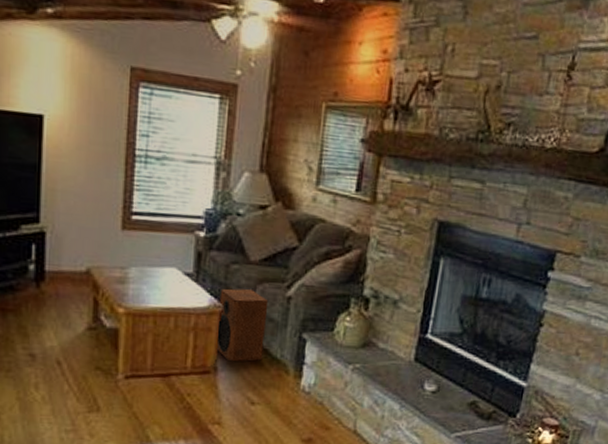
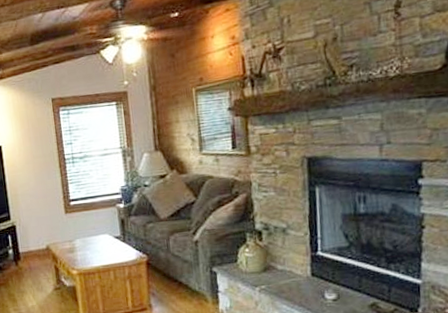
speaker: present [214,288,269,362] -> none [142,240,185,299]

